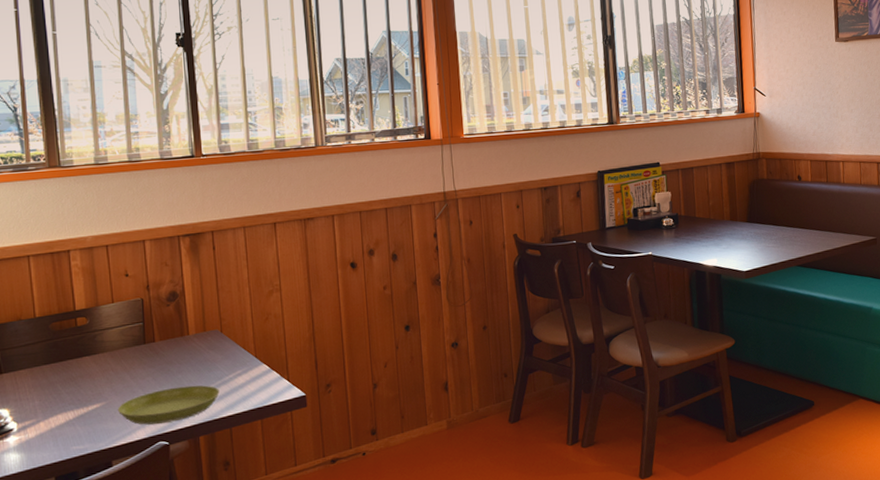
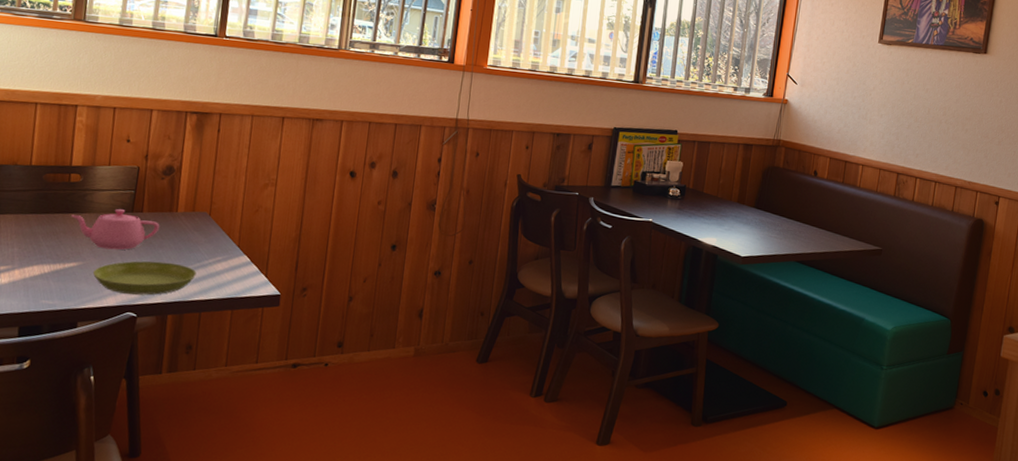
teapot: none [85,343,175,385] -> present [71,209,160,250]

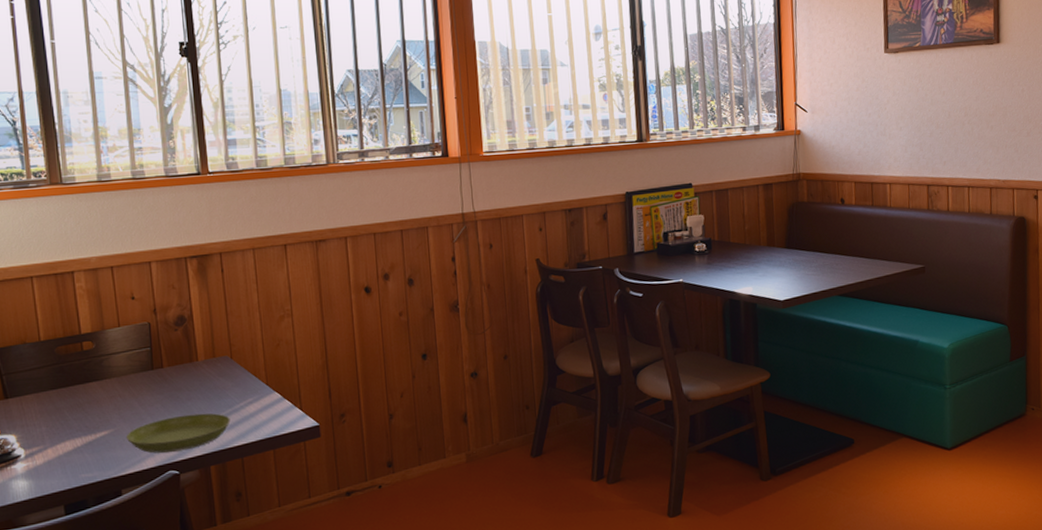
teapot: present [71,209,160,250] -> none [92,369,184,412]

